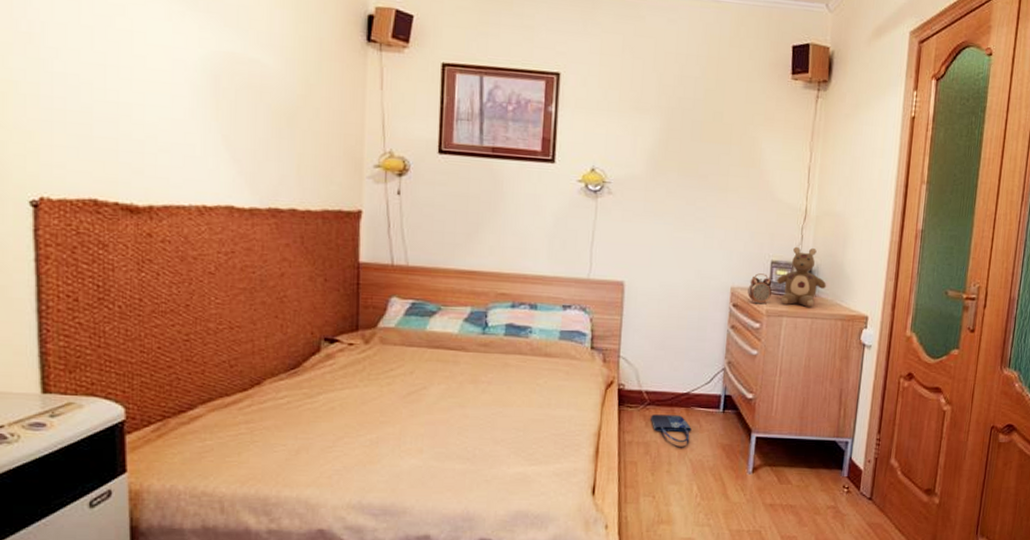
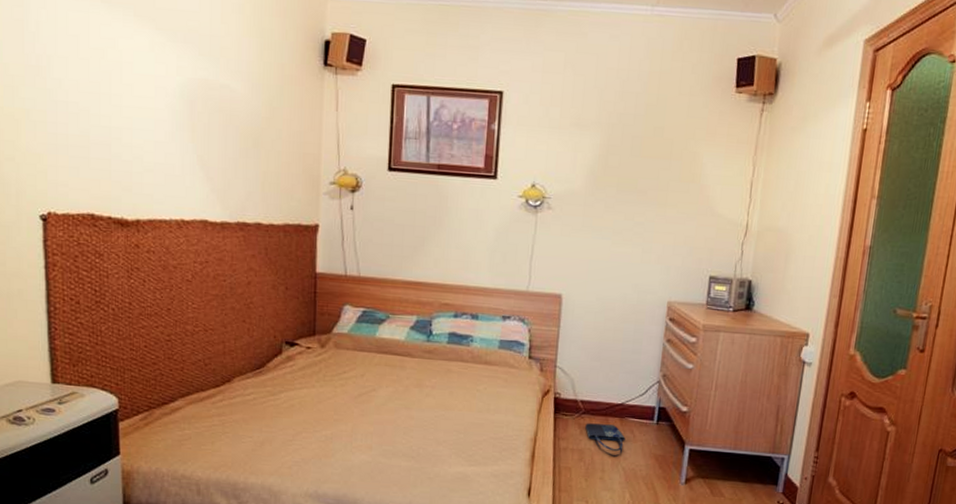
alarm clock: present [747,273,773,305] -> none [684,288,710,319]
stuffed bear: present [777,246,827,308] -> none [715,262,767,324]

